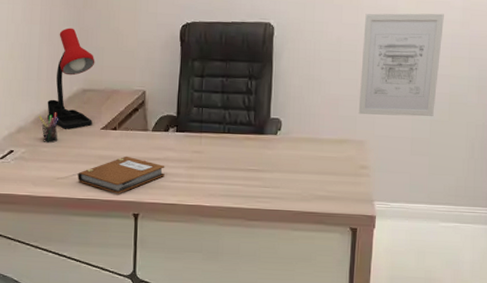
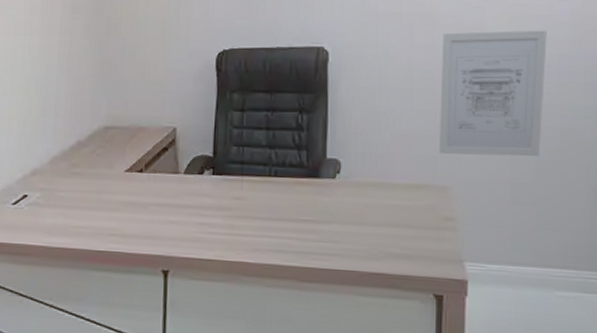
pen holder: present [38,112,58,144] -> none [55,152,77,188]
desk lamp: present [47,28,95,129] -> none [65,59,119,172]
notebook: present [78,156,165,194] -> none [98,202,200,247]

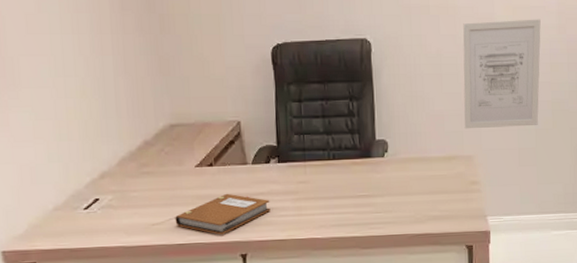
notebook: none [98,202,200,247] -> present [175,193,271,235]

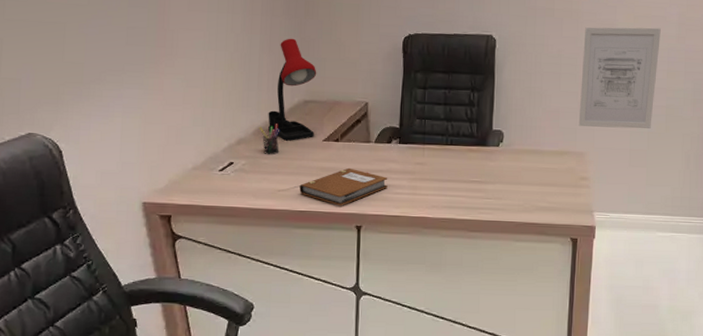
pen holder: none [123,152,149,188] -> present [259,123,280,156]
desk lamp: none [131,57,185,170] -> present [268,38,317,141]

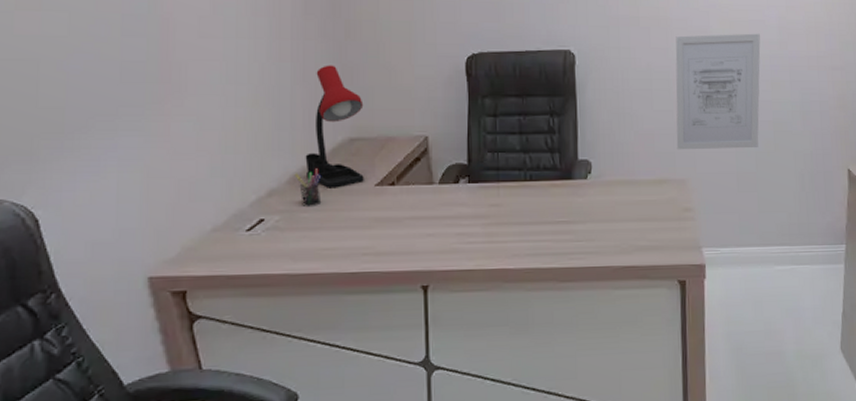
notebook: present [299,167,388,206] -> none [349,216,458,263]

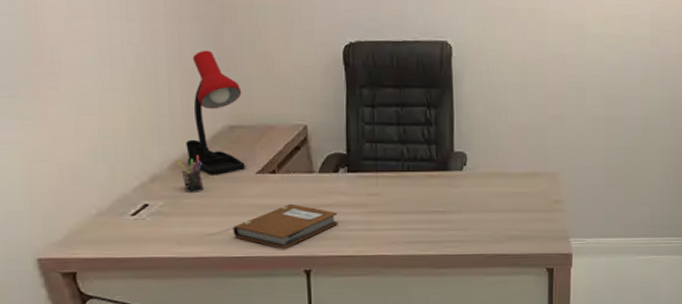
notebook: none [349,216,458,263] -> present [233,203,338,249]
wall art: present [675,33,761,150] -> none [549,29,633,144]

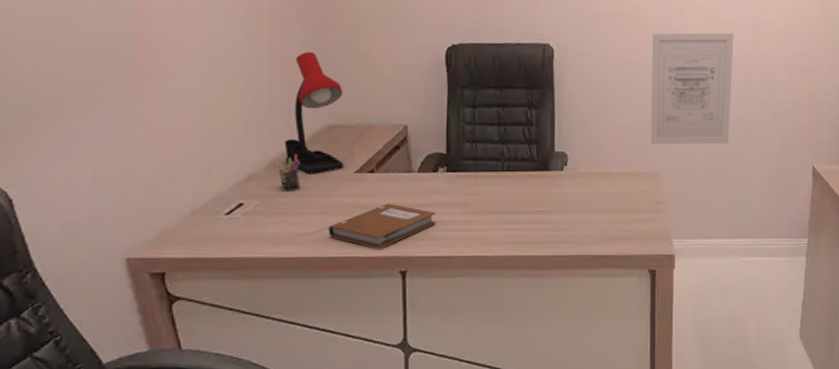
wall art: none [549,29,633,144] -> present [650,32,734,145]

